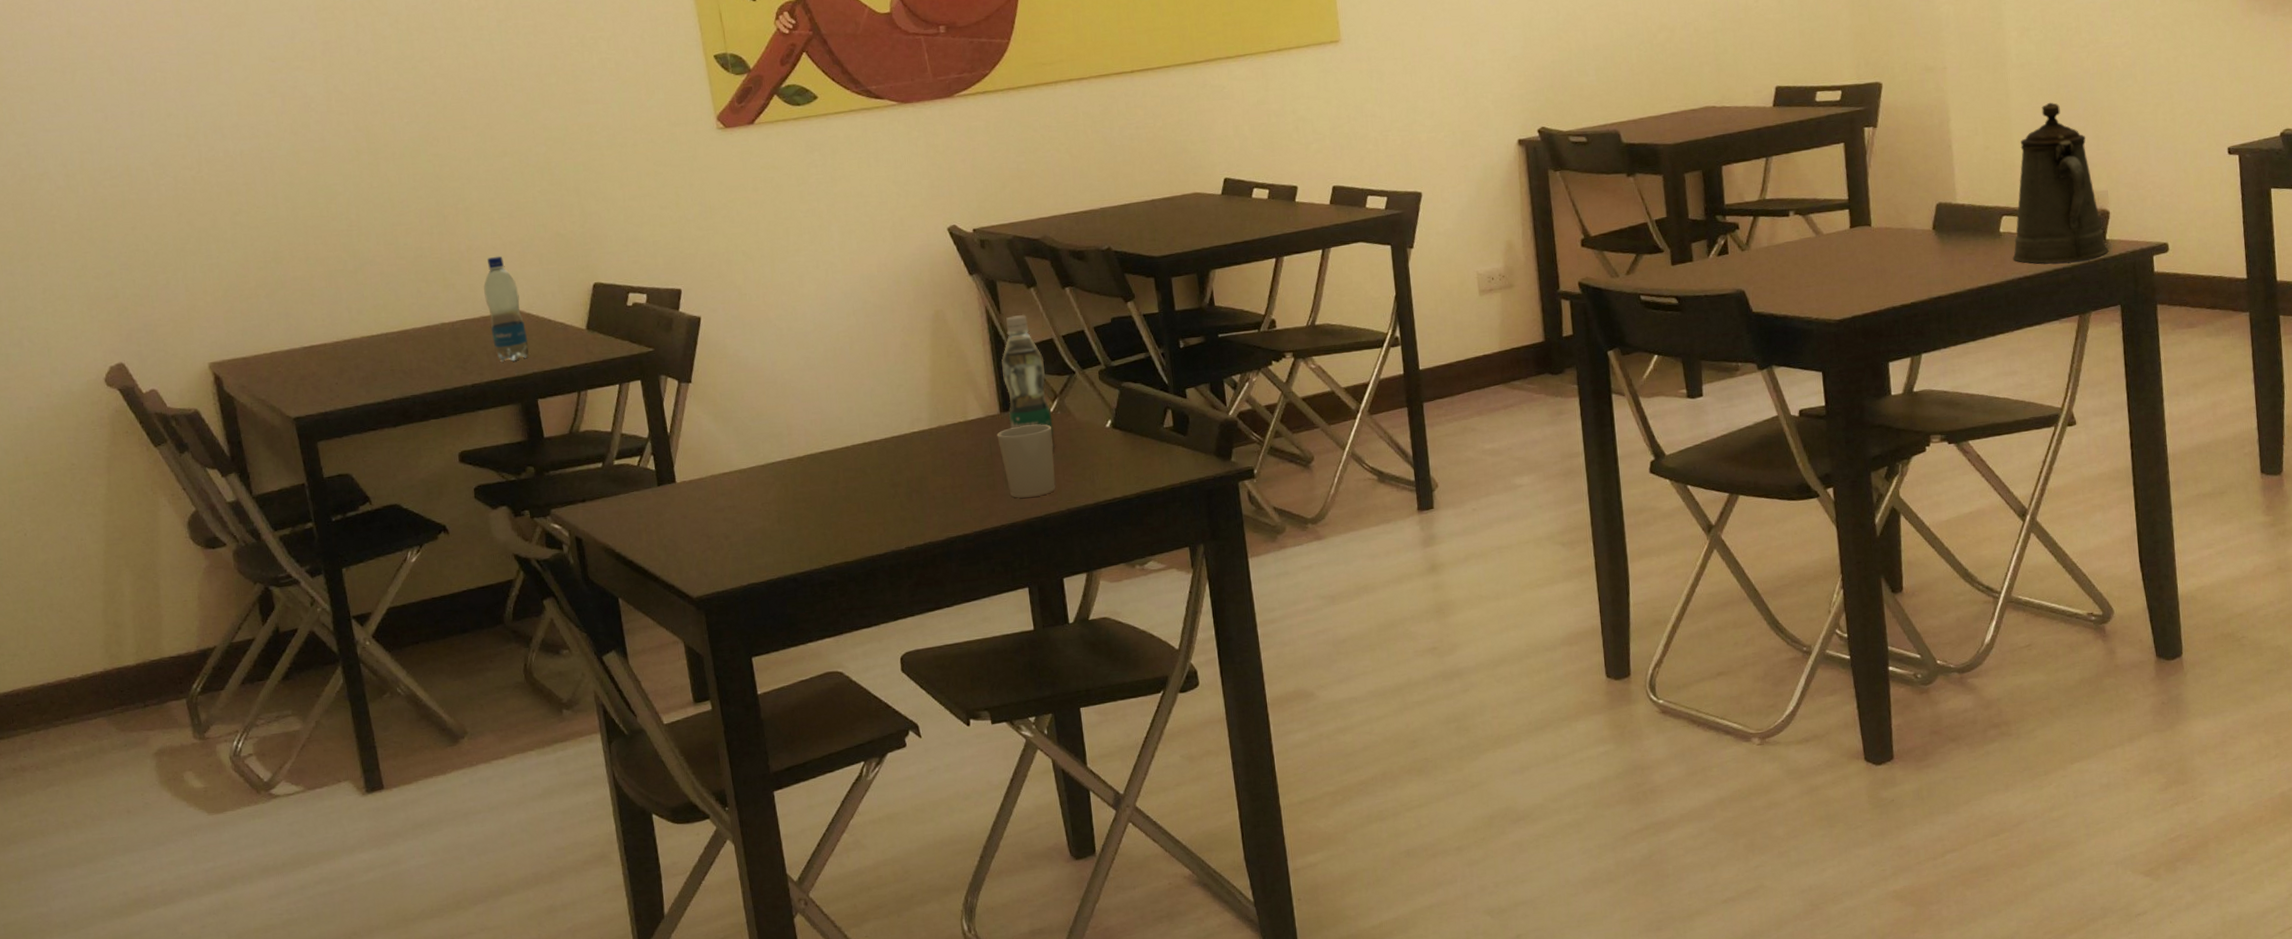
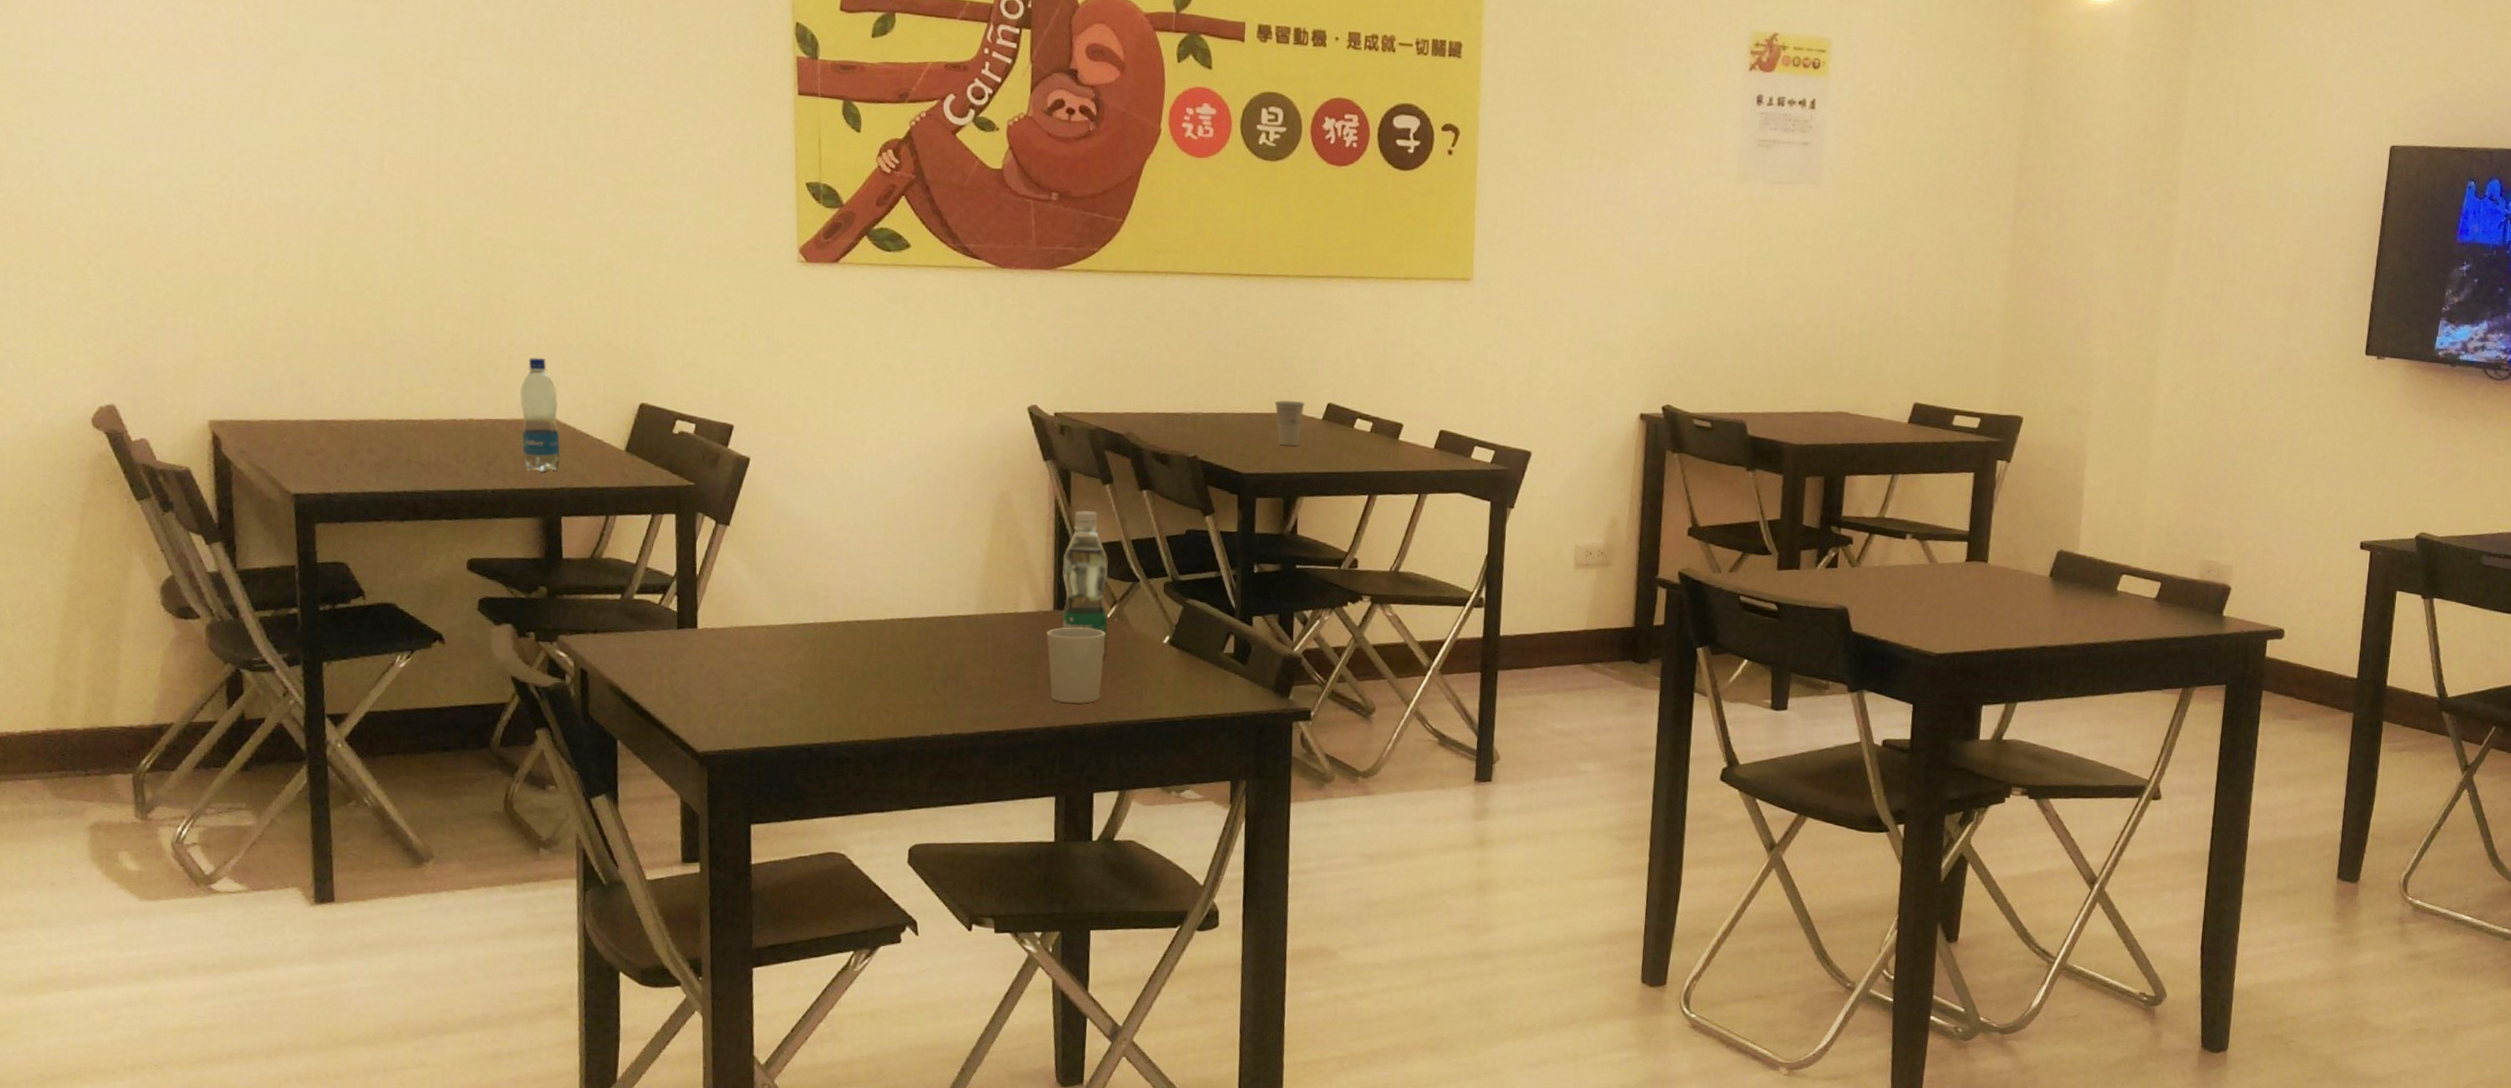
cup: none [1175,181,1203,225] -> present [1275,400,1305,447]
coffee pot: present [2012,102,2109,265] -> none [2125,465,2223,634]

